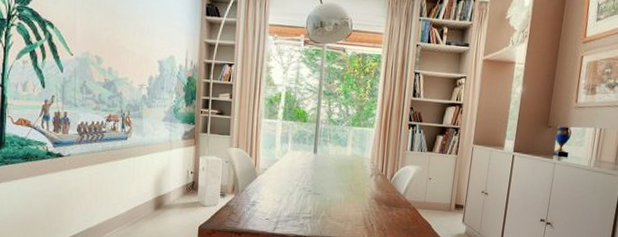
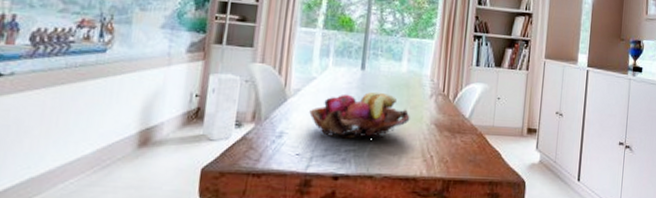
fruit basket: none [274,171,354,209] -> present [309,91,410,140]

